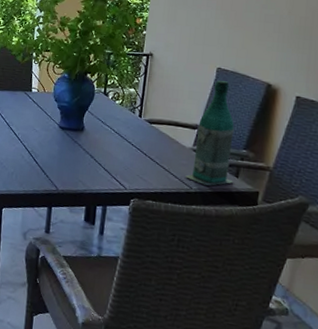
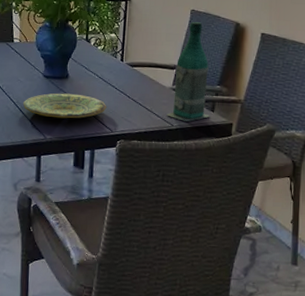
plate: none [37,145,122,173] -> present [23,93,107,119]

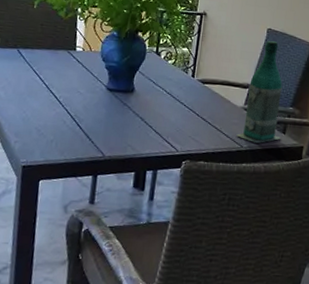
plate: present [23,93,107,119] -> none [81,108,174,136]

